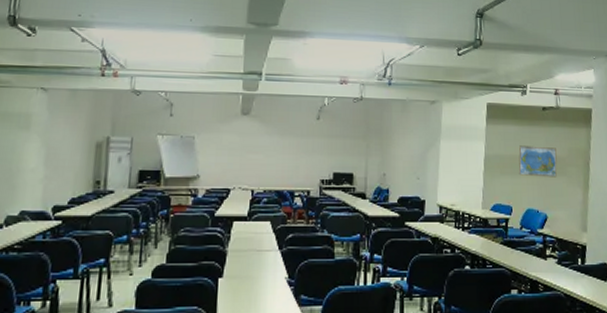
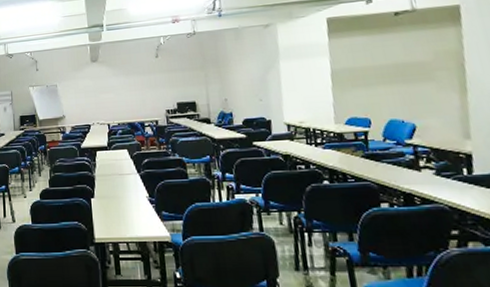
world map: present [518,145,557,178] -> none [371,53,423,87]

